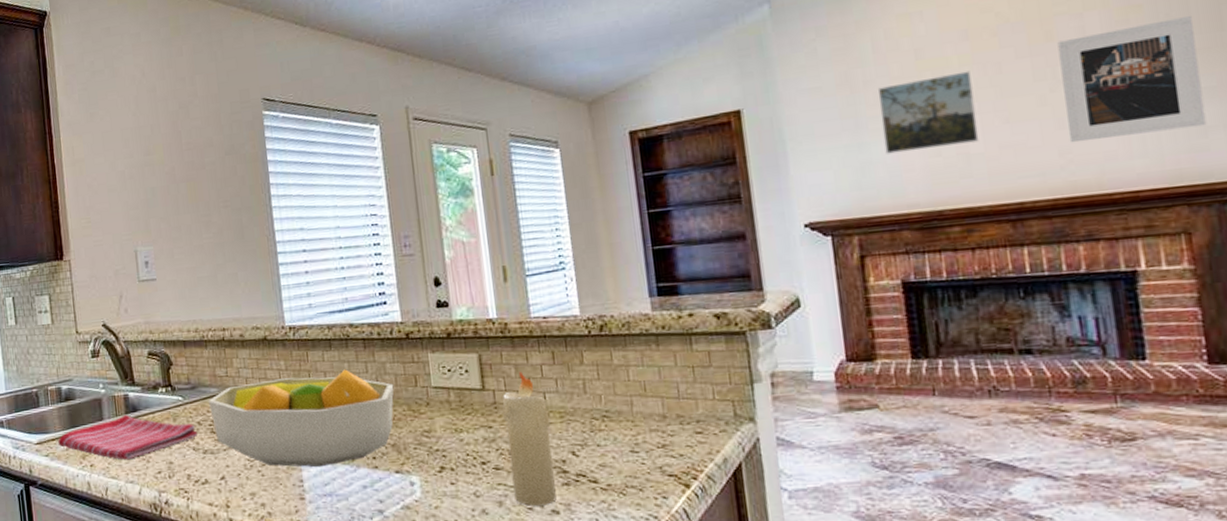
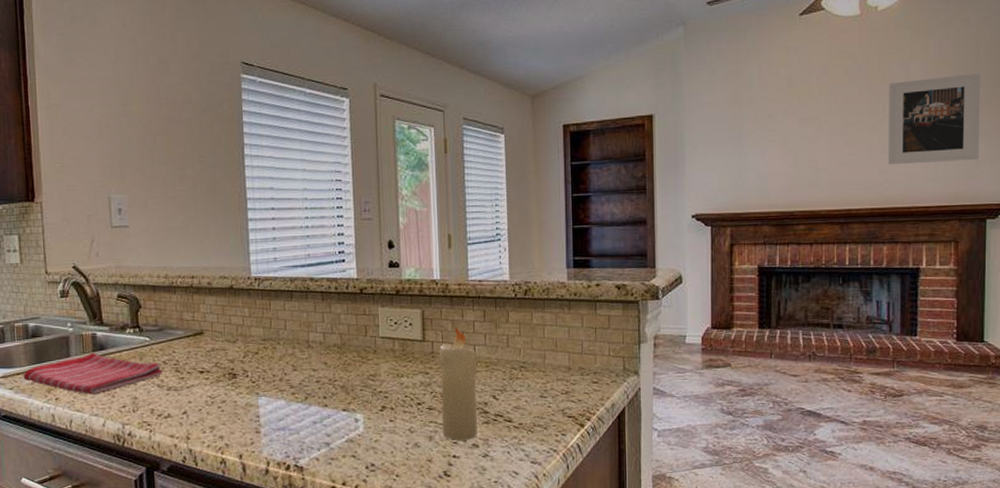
fruit bowl: present [208,369,394,468] -> none [174,318,347,405]
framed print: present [877,71,979,154] -> none [757,100,826,162]

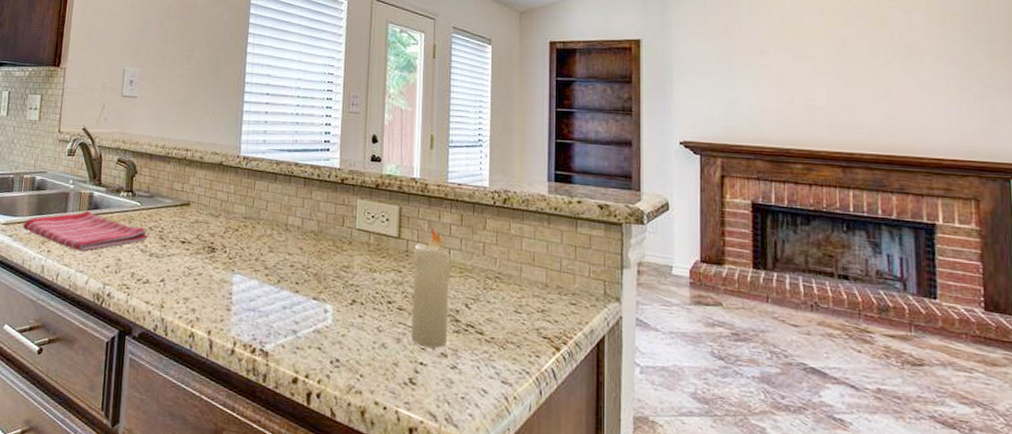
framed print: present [887,74,980,165] -> none [890,27,998,116]

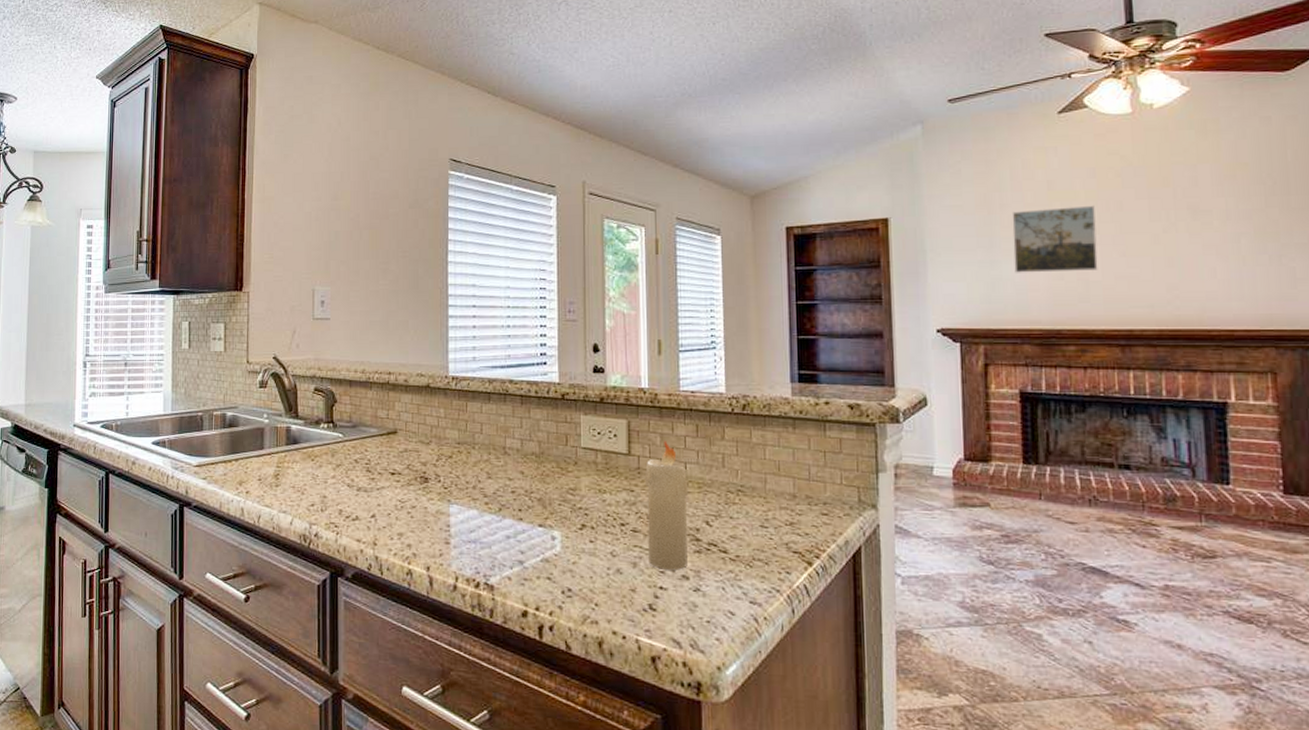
dish towel: present [23,210,148,252] -> none [217,446,354,490]
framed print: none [749,40,824,98] -> present [1012,205,1098,273]

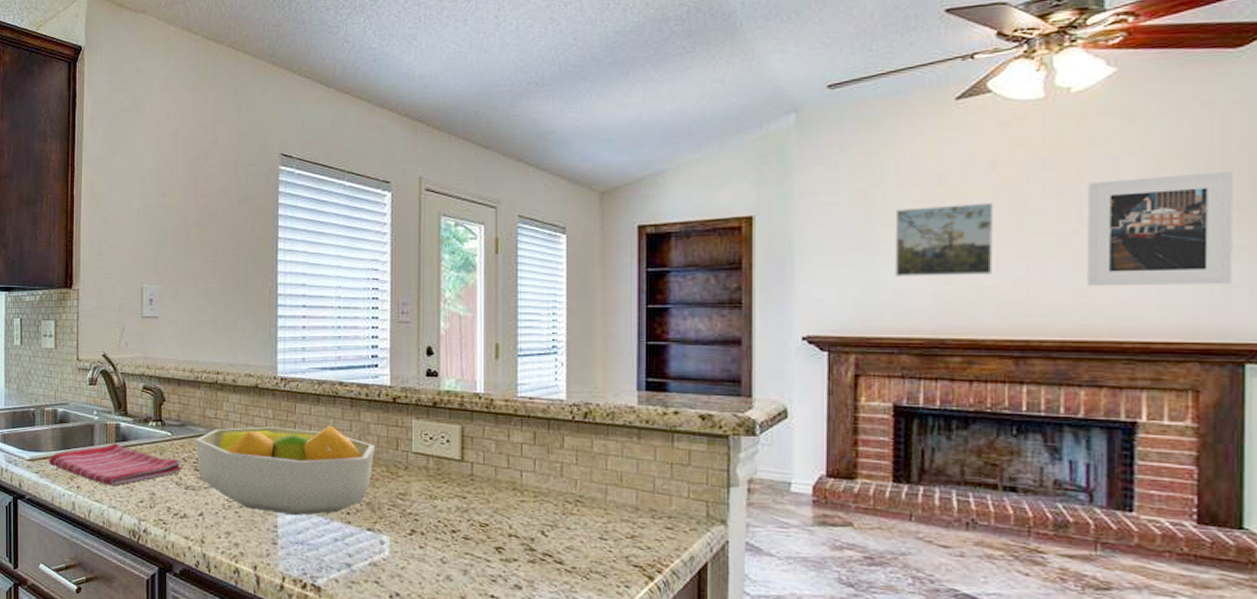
dish towel: none [217,446,354,490] -> present [49,442,182,486]
fruit bowl: none [367,423,546,515] -> present [195,425,375,516]
candle: present [644,441,689,570] -> none [477,447,524,580]
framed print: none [1173,178,1297,281] -> present [1086,172,1233,287]

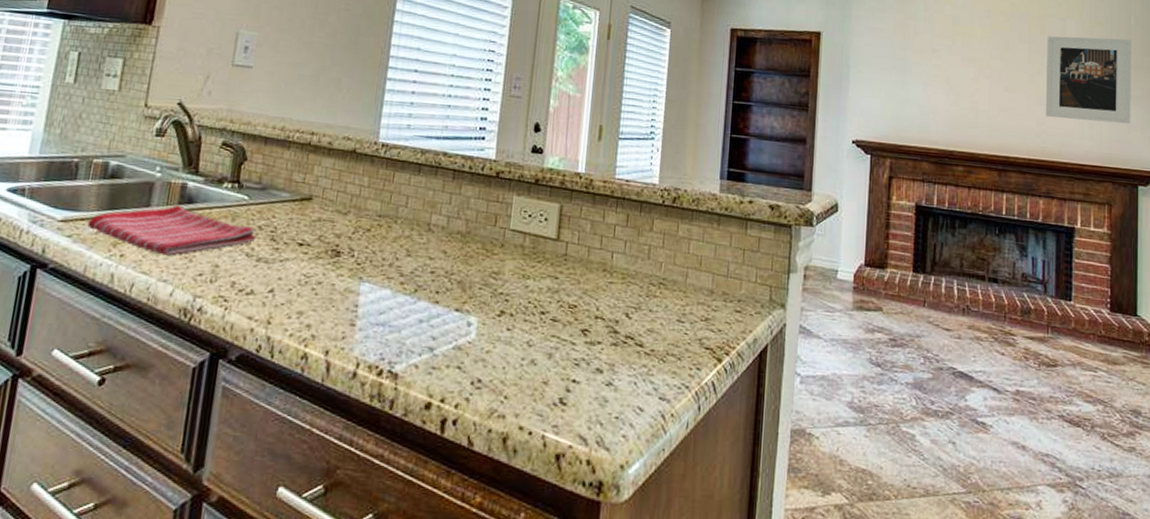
fruit bowl: present [195,425,375,516] -> none [275,194,474,294]
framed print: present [895,202,993,277] -> none [920,40,988,101]

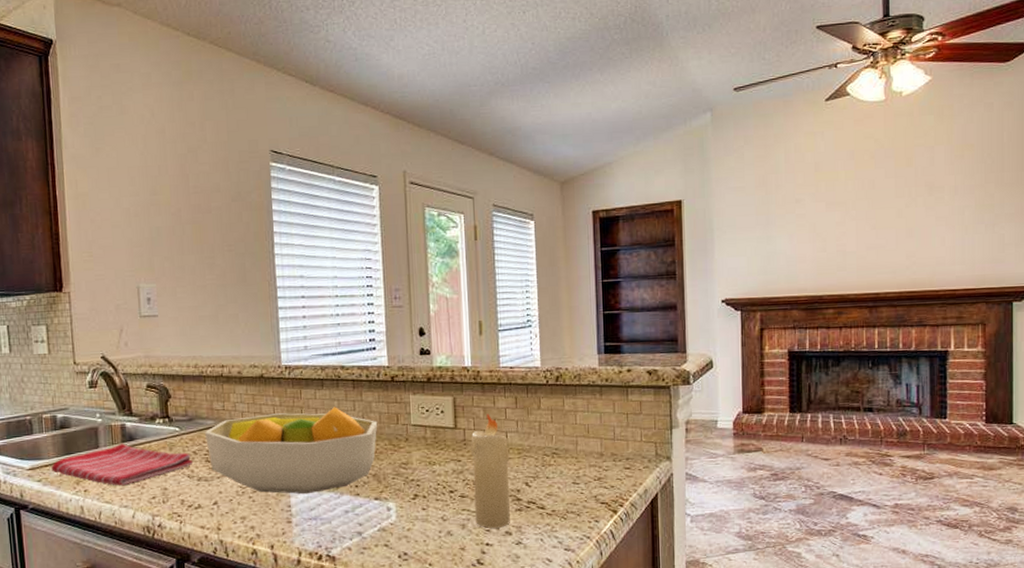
fruit bowl: none [275,194,474,294] -> present [204,407,378,494]
candle: none [564,228,613,363] -> present [470,413,510,528]
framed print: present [1045,36,1131,124] -> none [914,157,1005,249]

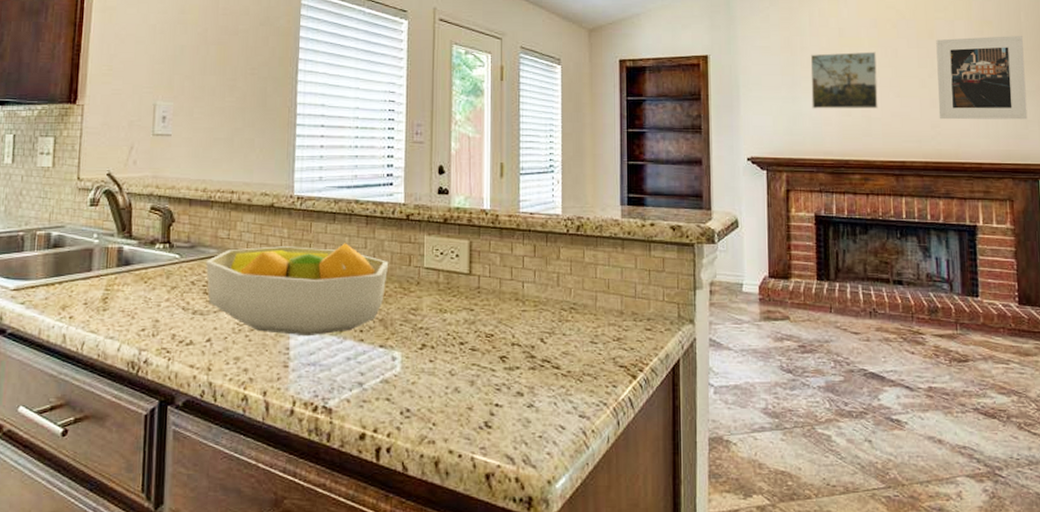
dish towel: present [51,443,193,486] -> none [37,267,190,315]
candle: present [470,413,510,528] -> none [484,260,525,387]
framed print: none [785,184,854,247] -> present [810,51,878,109]
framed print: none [914,157,1005,249] -> present [936,36,1028,120]

